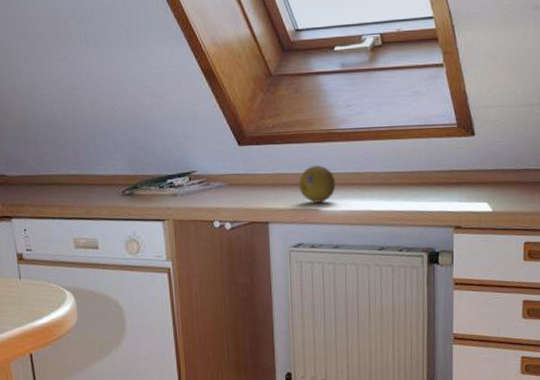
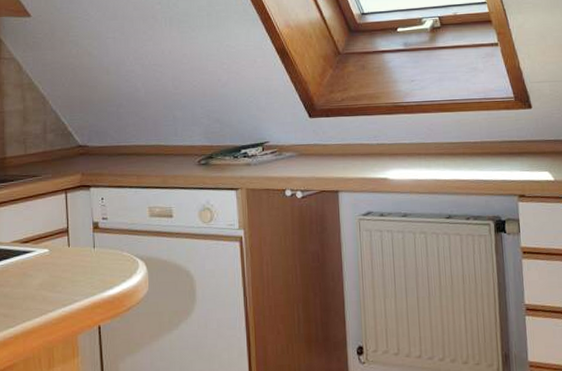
fruit: present [298,165,336,203] -> none [366,135,403,172]

